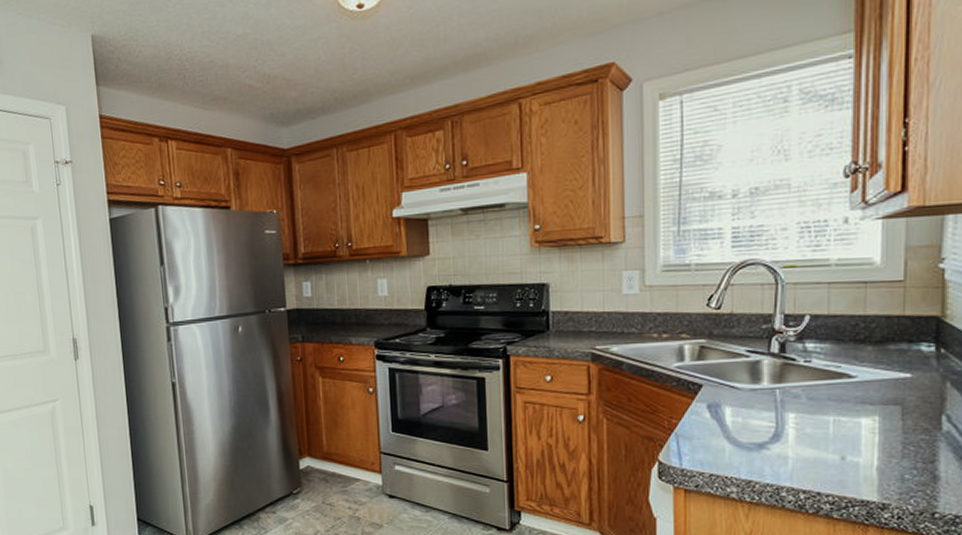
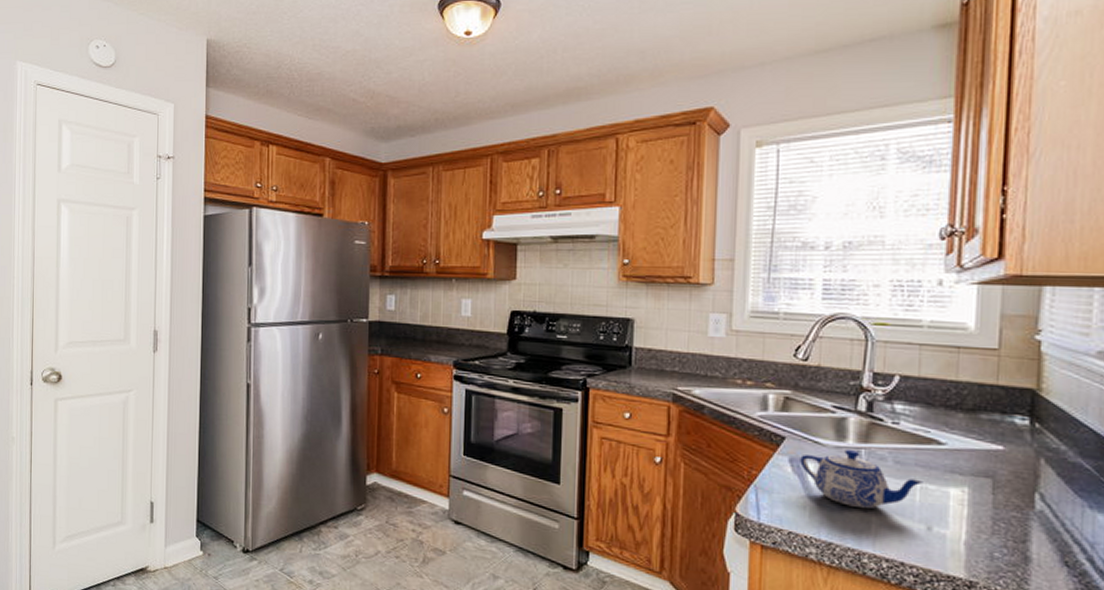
teapot: none [718,391,836,446] -> present [800,450,923,509]

